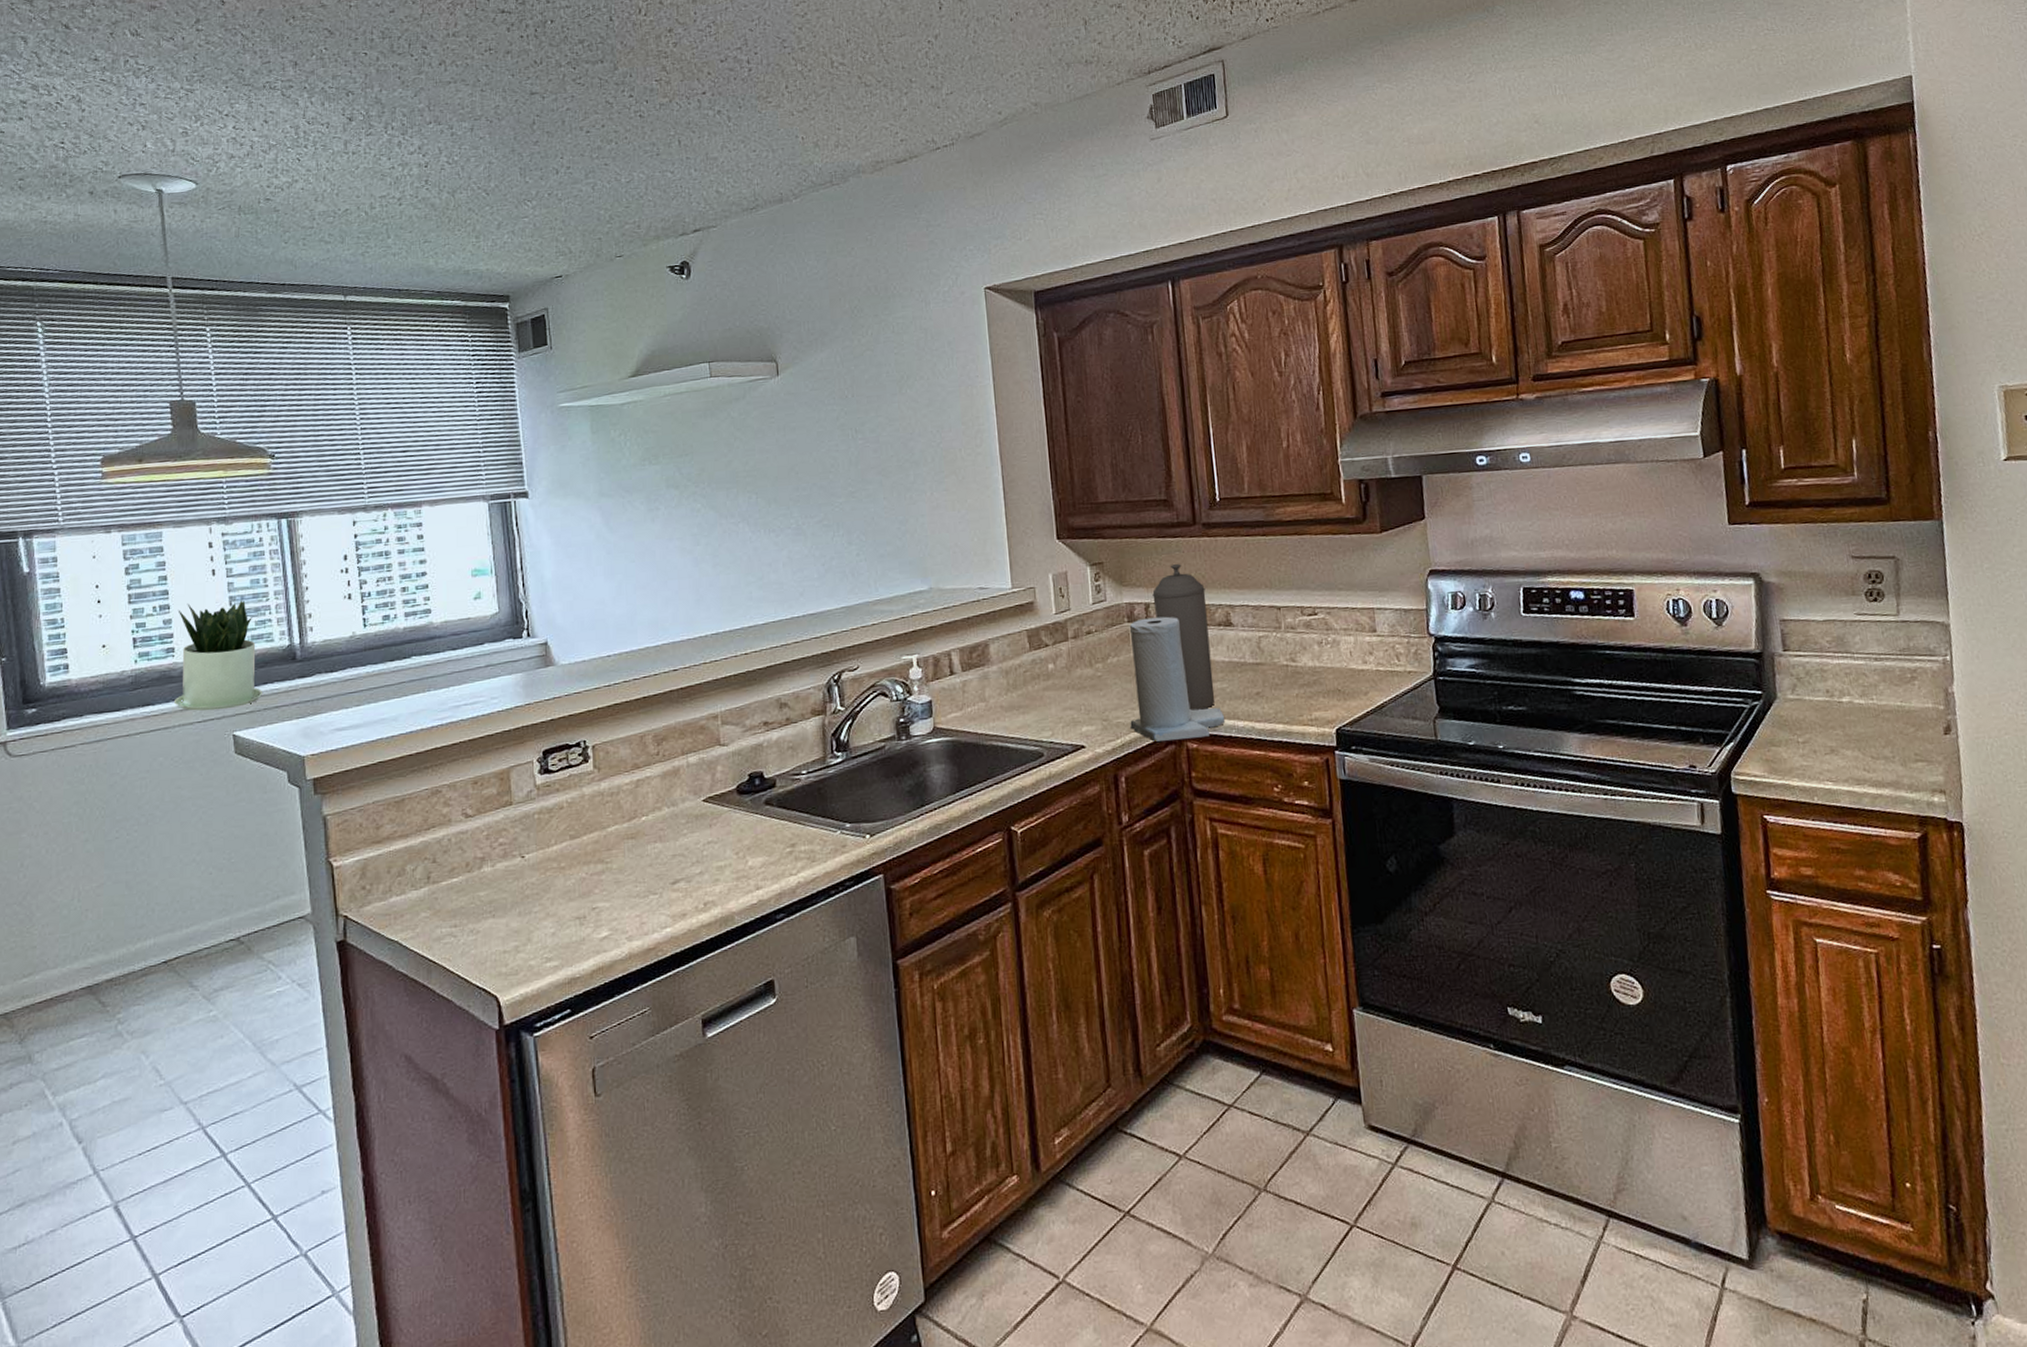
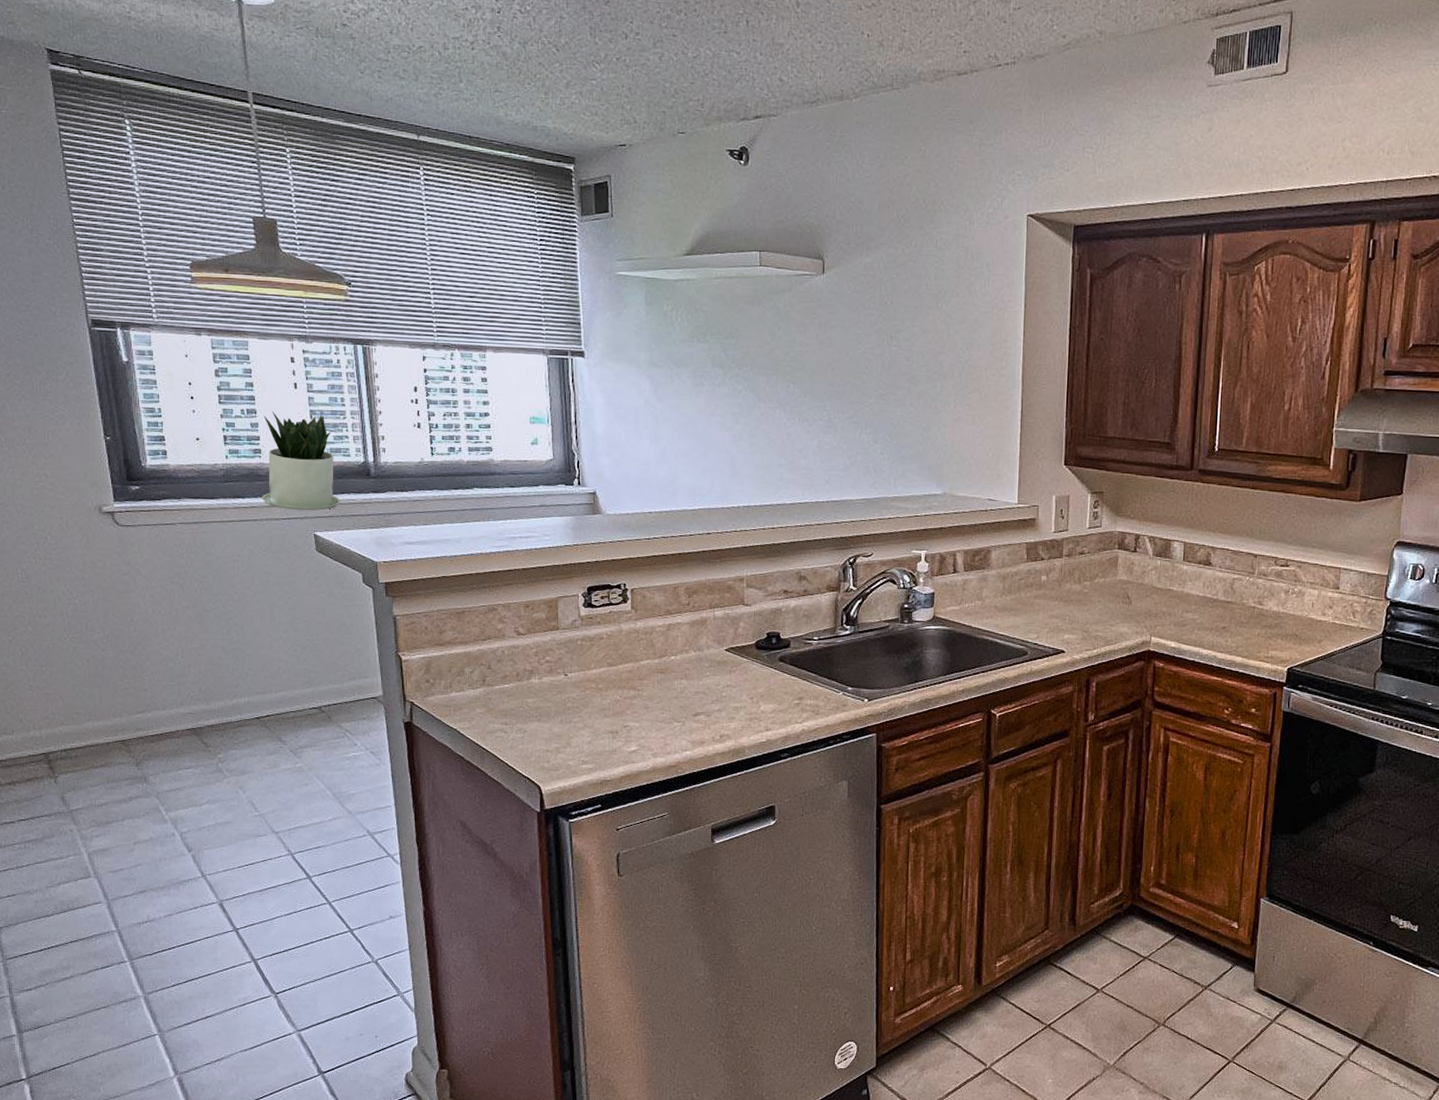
paper towel: present [1129,616,1225,742] -> none [1107,547,1191,659]
canister: present [1152,564,1215,711] -> none [1143,503,1192,636]

